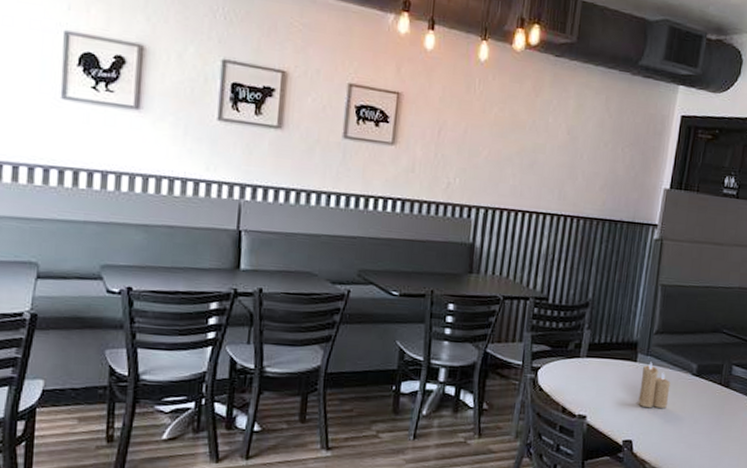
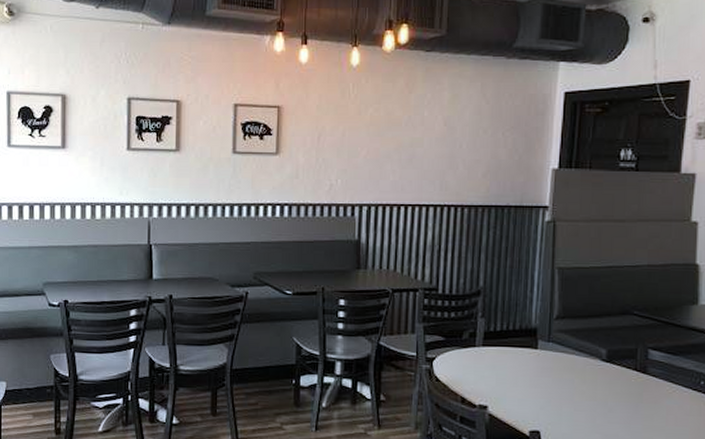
candle: present [638,362,671,408] -> none [543,348,578,397]

